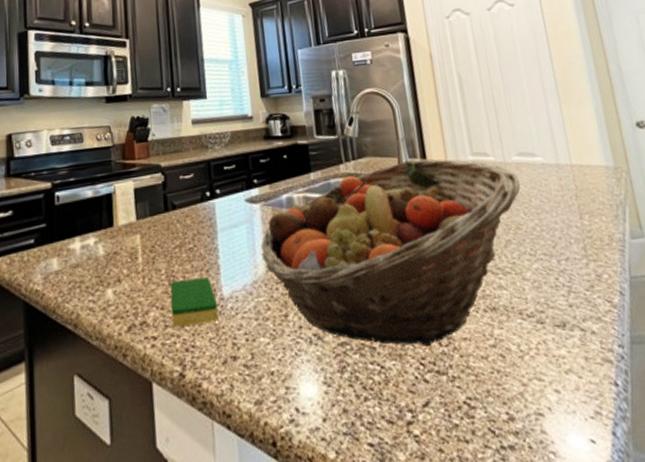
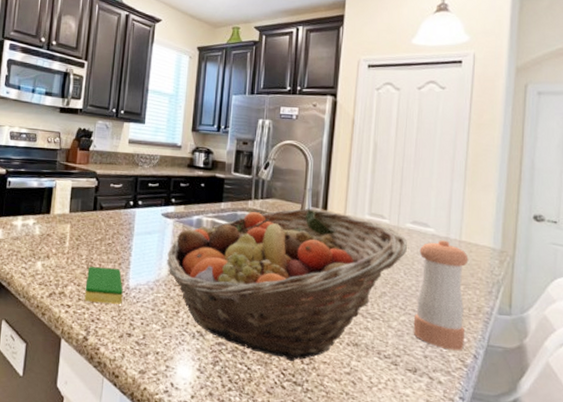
pepper shaker: none [533,167,607,292] -> present [413,240,469,351]

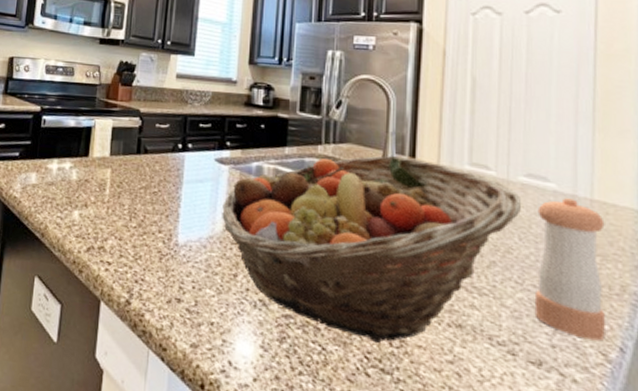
dish sponge: present [84,266,123,304] -> none [126,218,171,264]

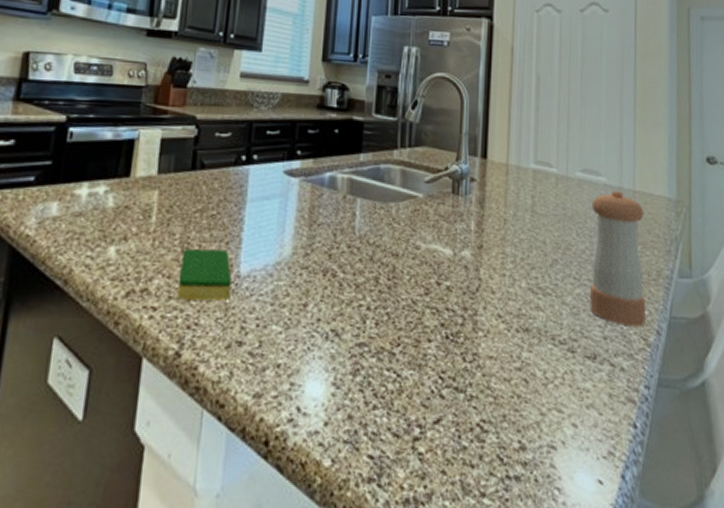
dish sponge: none [126,218,171,264] -> present [177,249,232,301]
fruit basket: present [222,155,521,343] -> none [291,157,578,359]

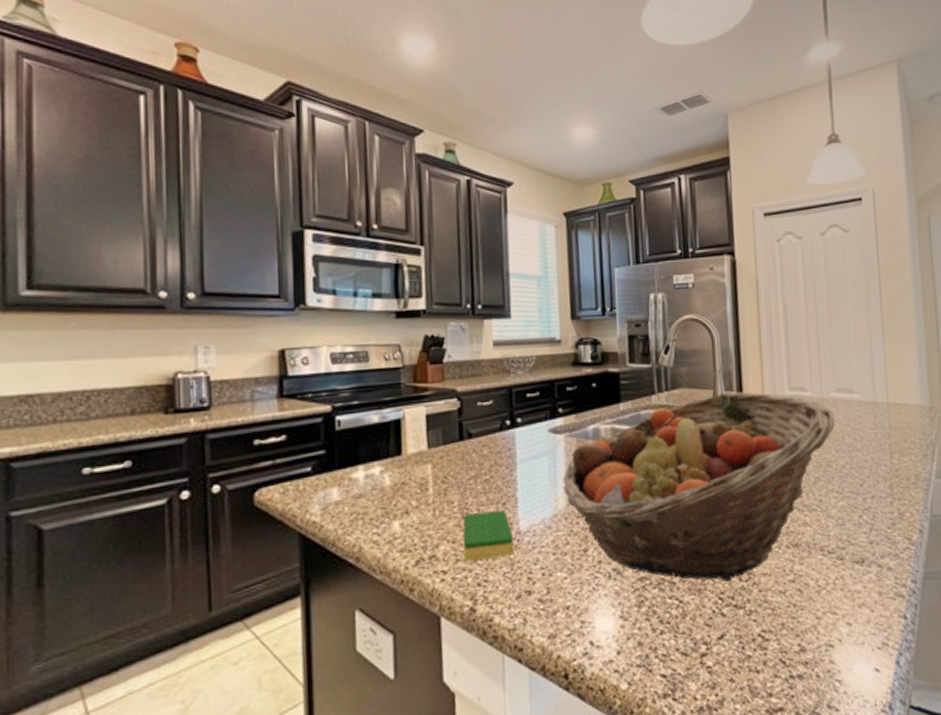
fruit basket: none [291,157,578,359] -> present [563,392,835,581]
pepper shaker: present [589,191,646,327] -> none [848,405,908,530]

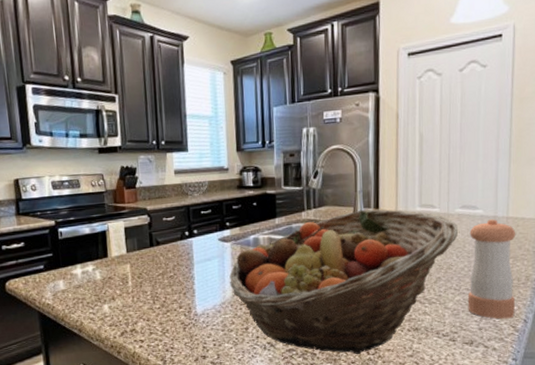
dish sponge: present [463,510,514,561] -> none [154,298,193,334]
pepper shaker: none [848,405,908,530] -> present [467,219,516,319]

